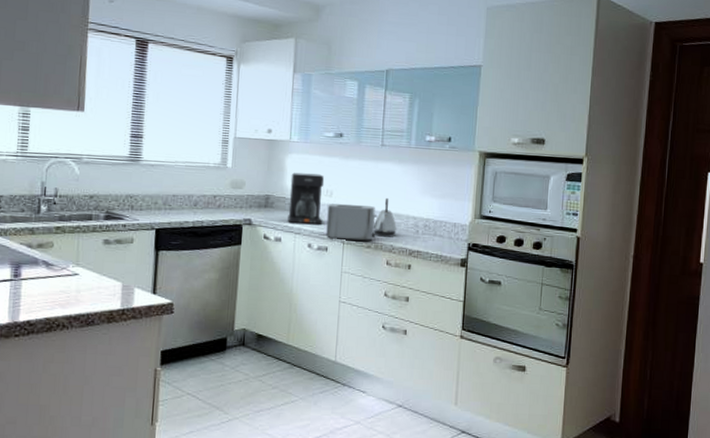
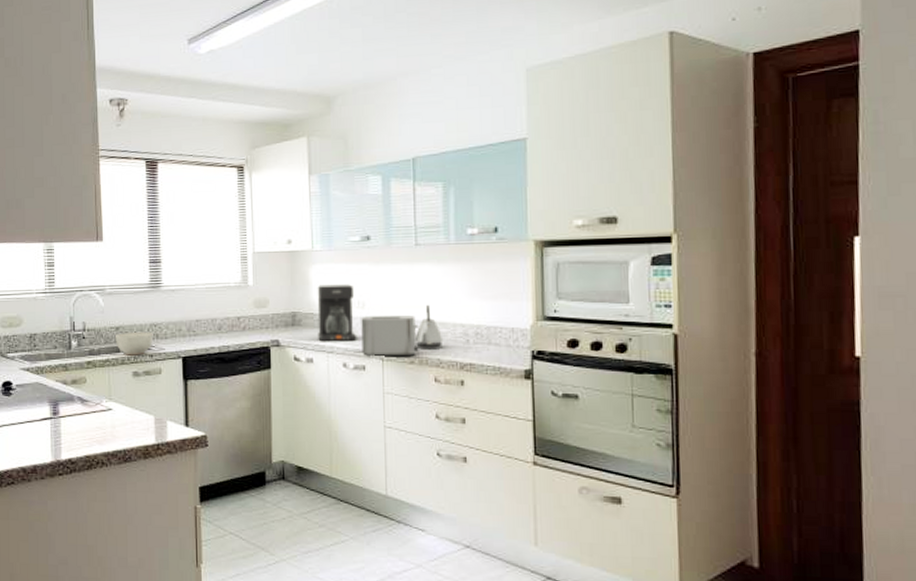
bowl: none [87,201,129,224] -> present [114,333,154,356]

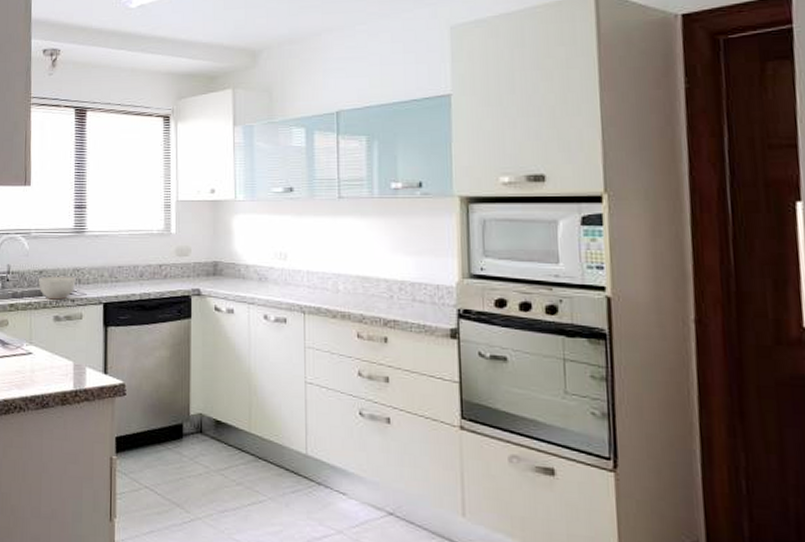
coffee maker: present [317,284,357,342] -> none [238,235,279,293]
toaster: present [361,316,419,357] -> none [283,268,342,311]
kettle: present [414,304,444,350] -> none [337,257,367,305]

